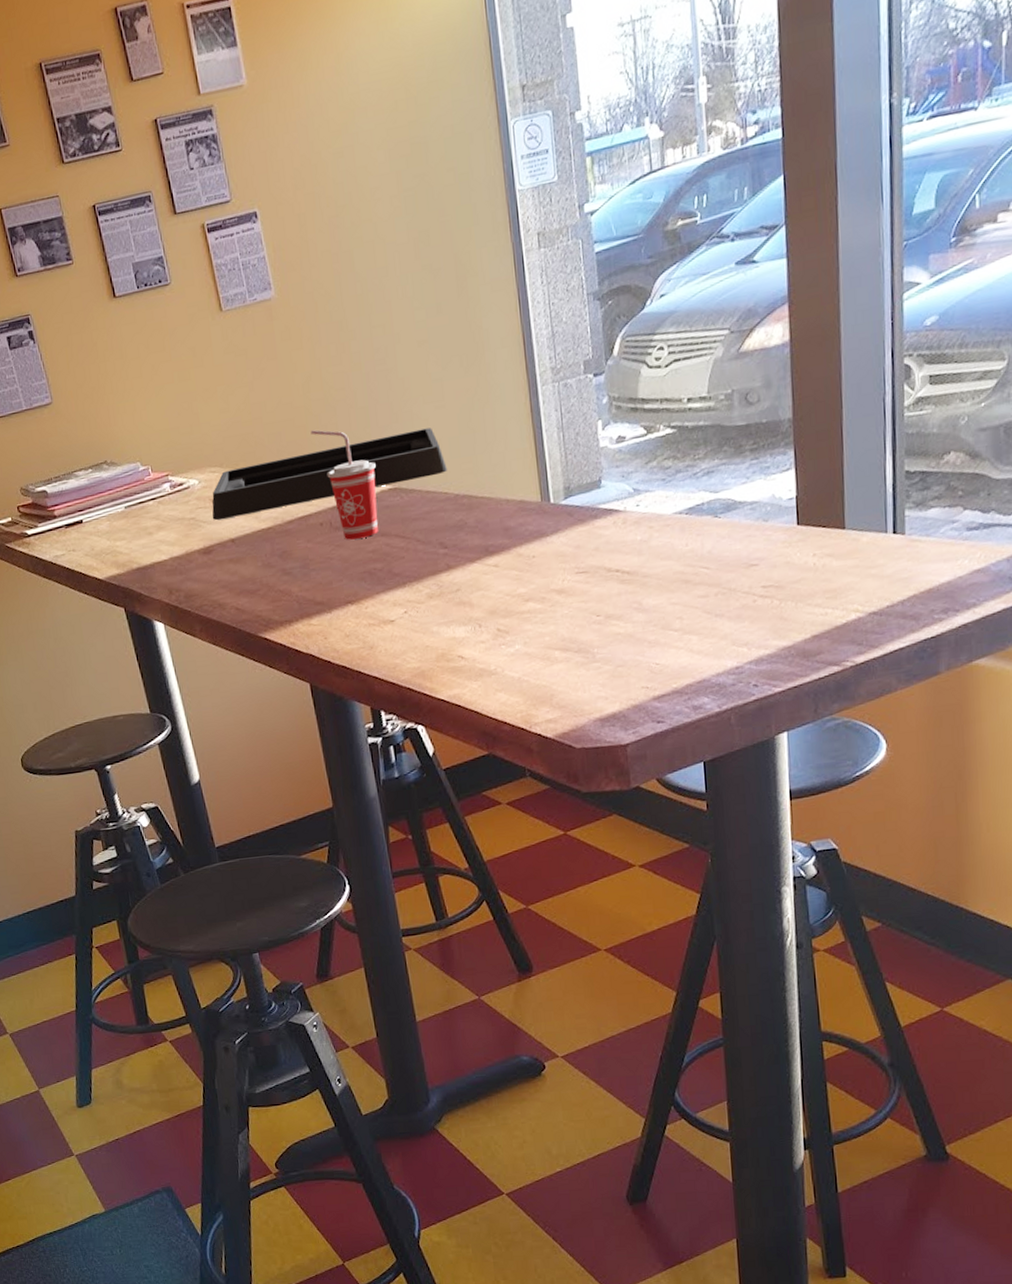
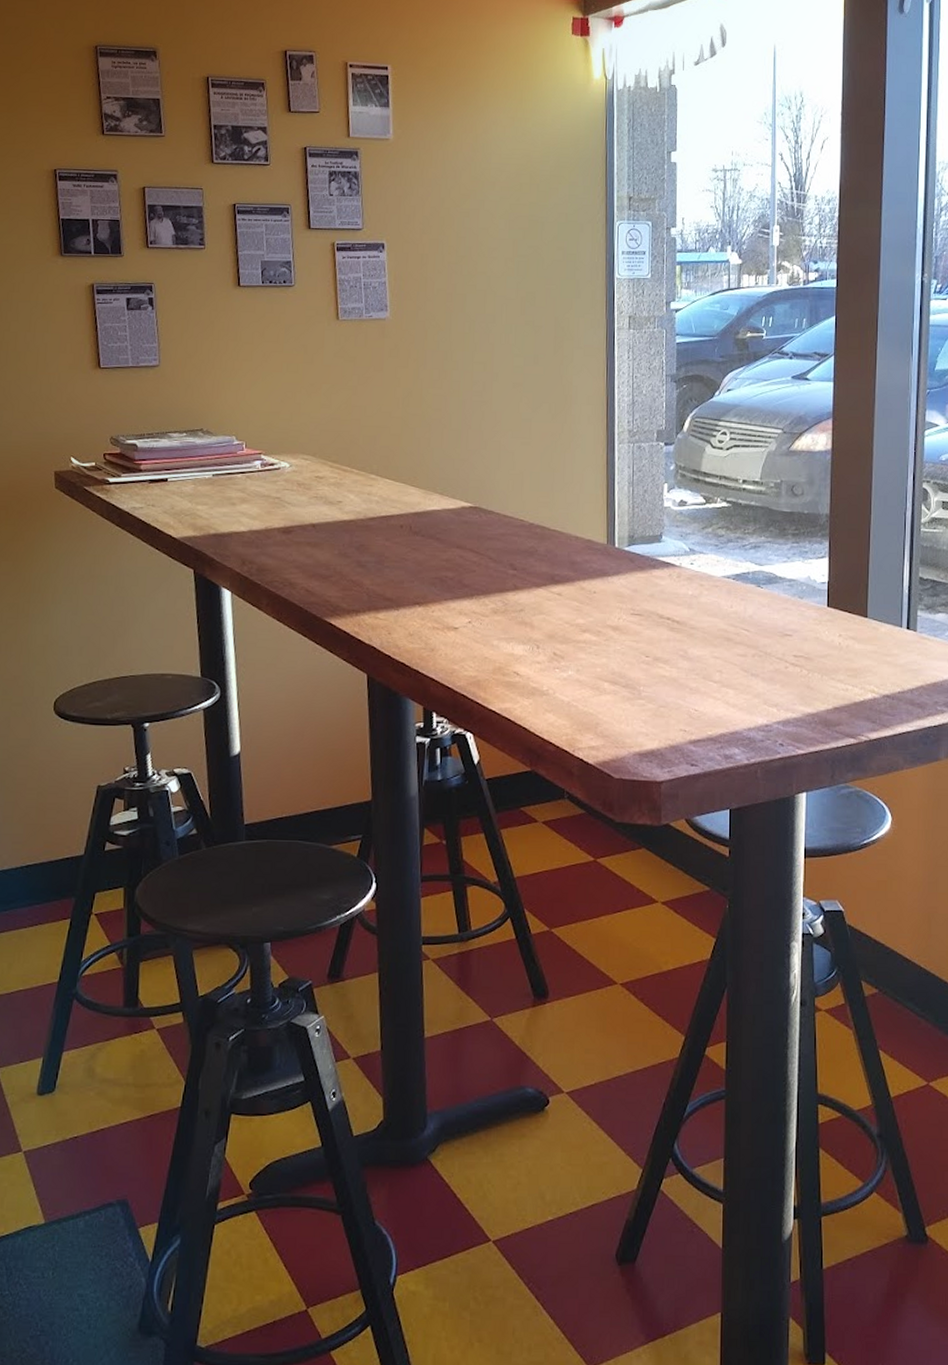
tray: present [212,427,448,520] -> none [298,459,527,504]
beverage cup: present [310,430,378,540] -> none [404,440,460,546]

